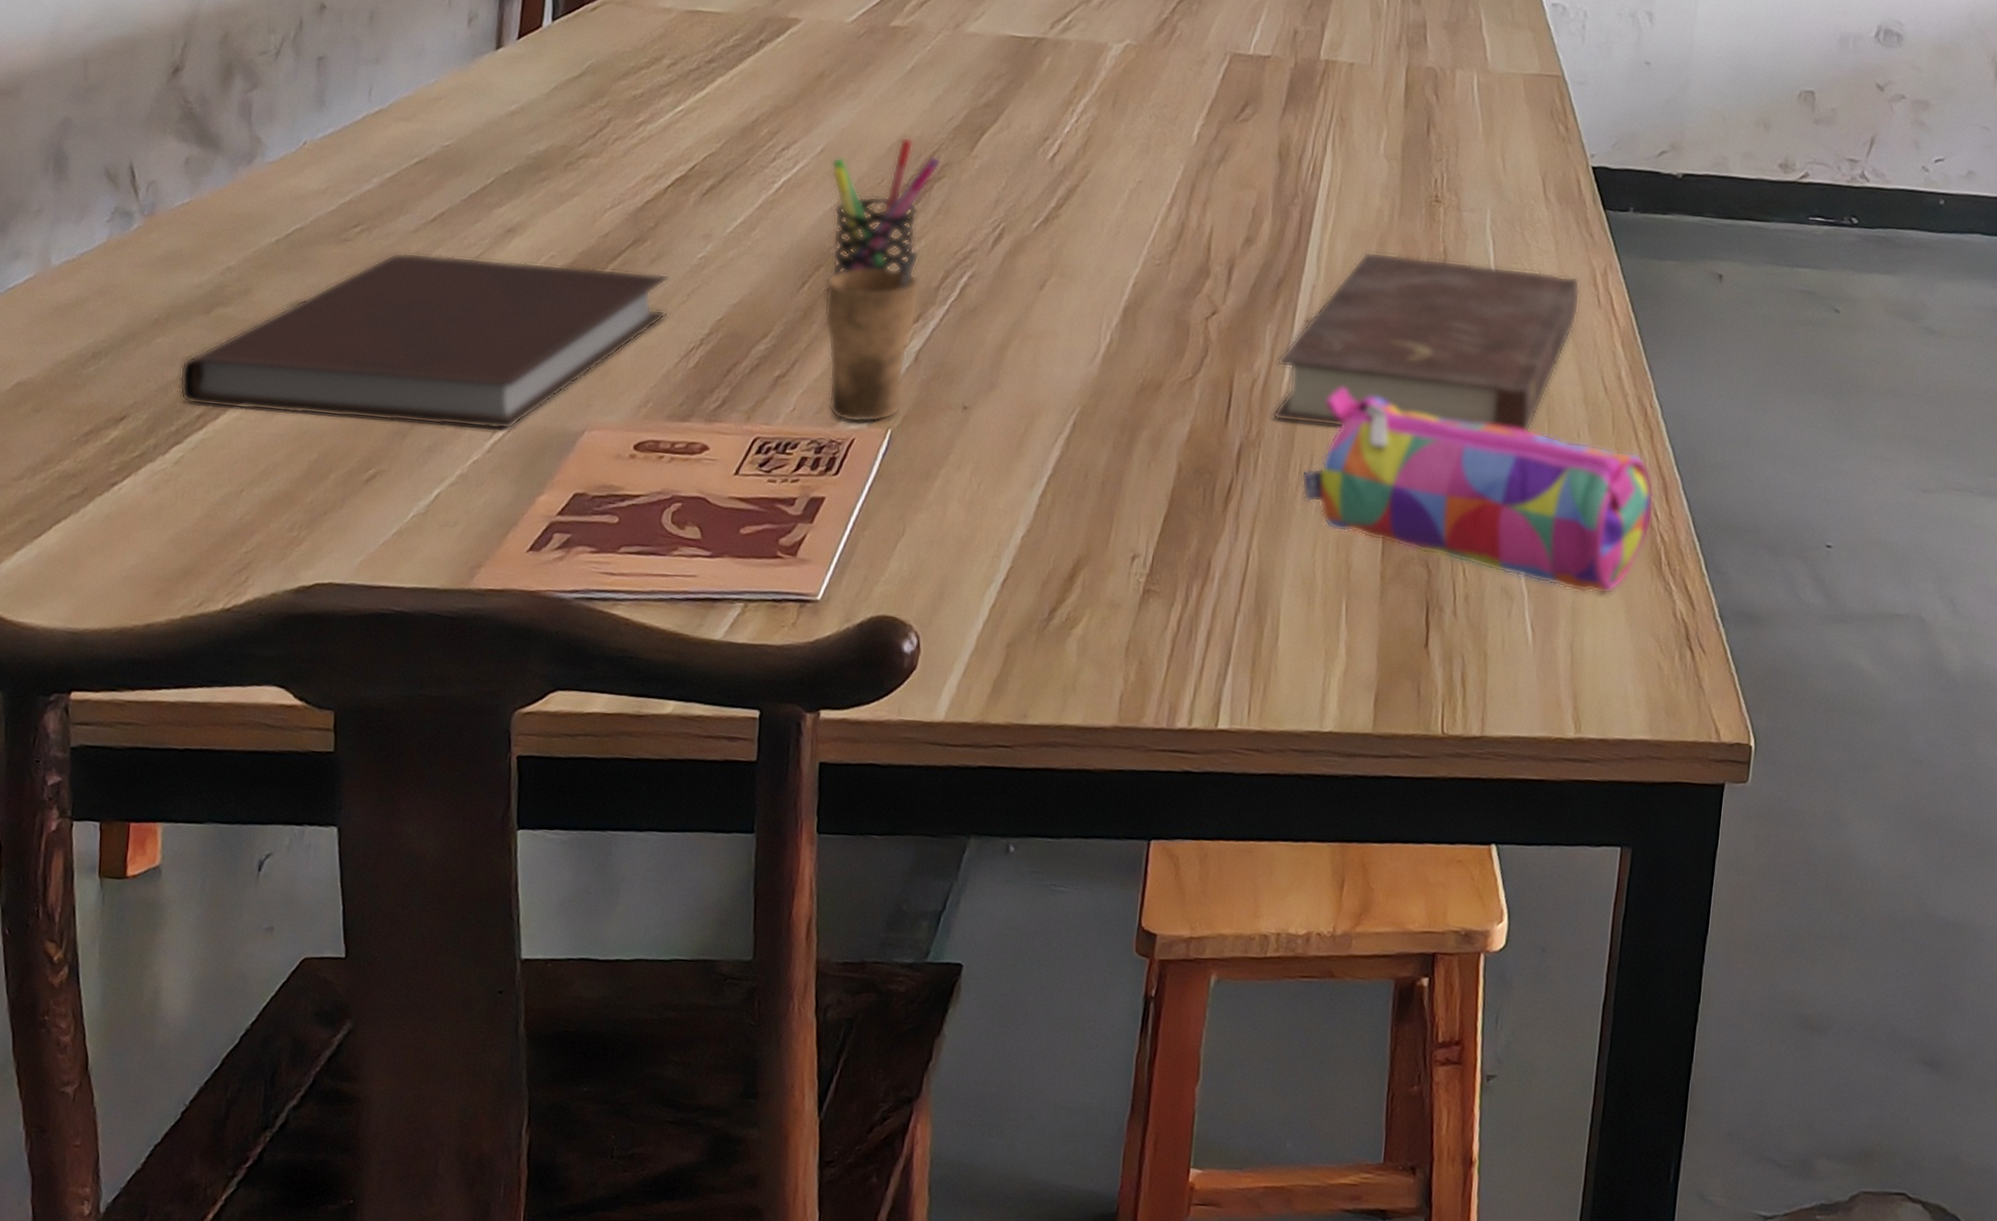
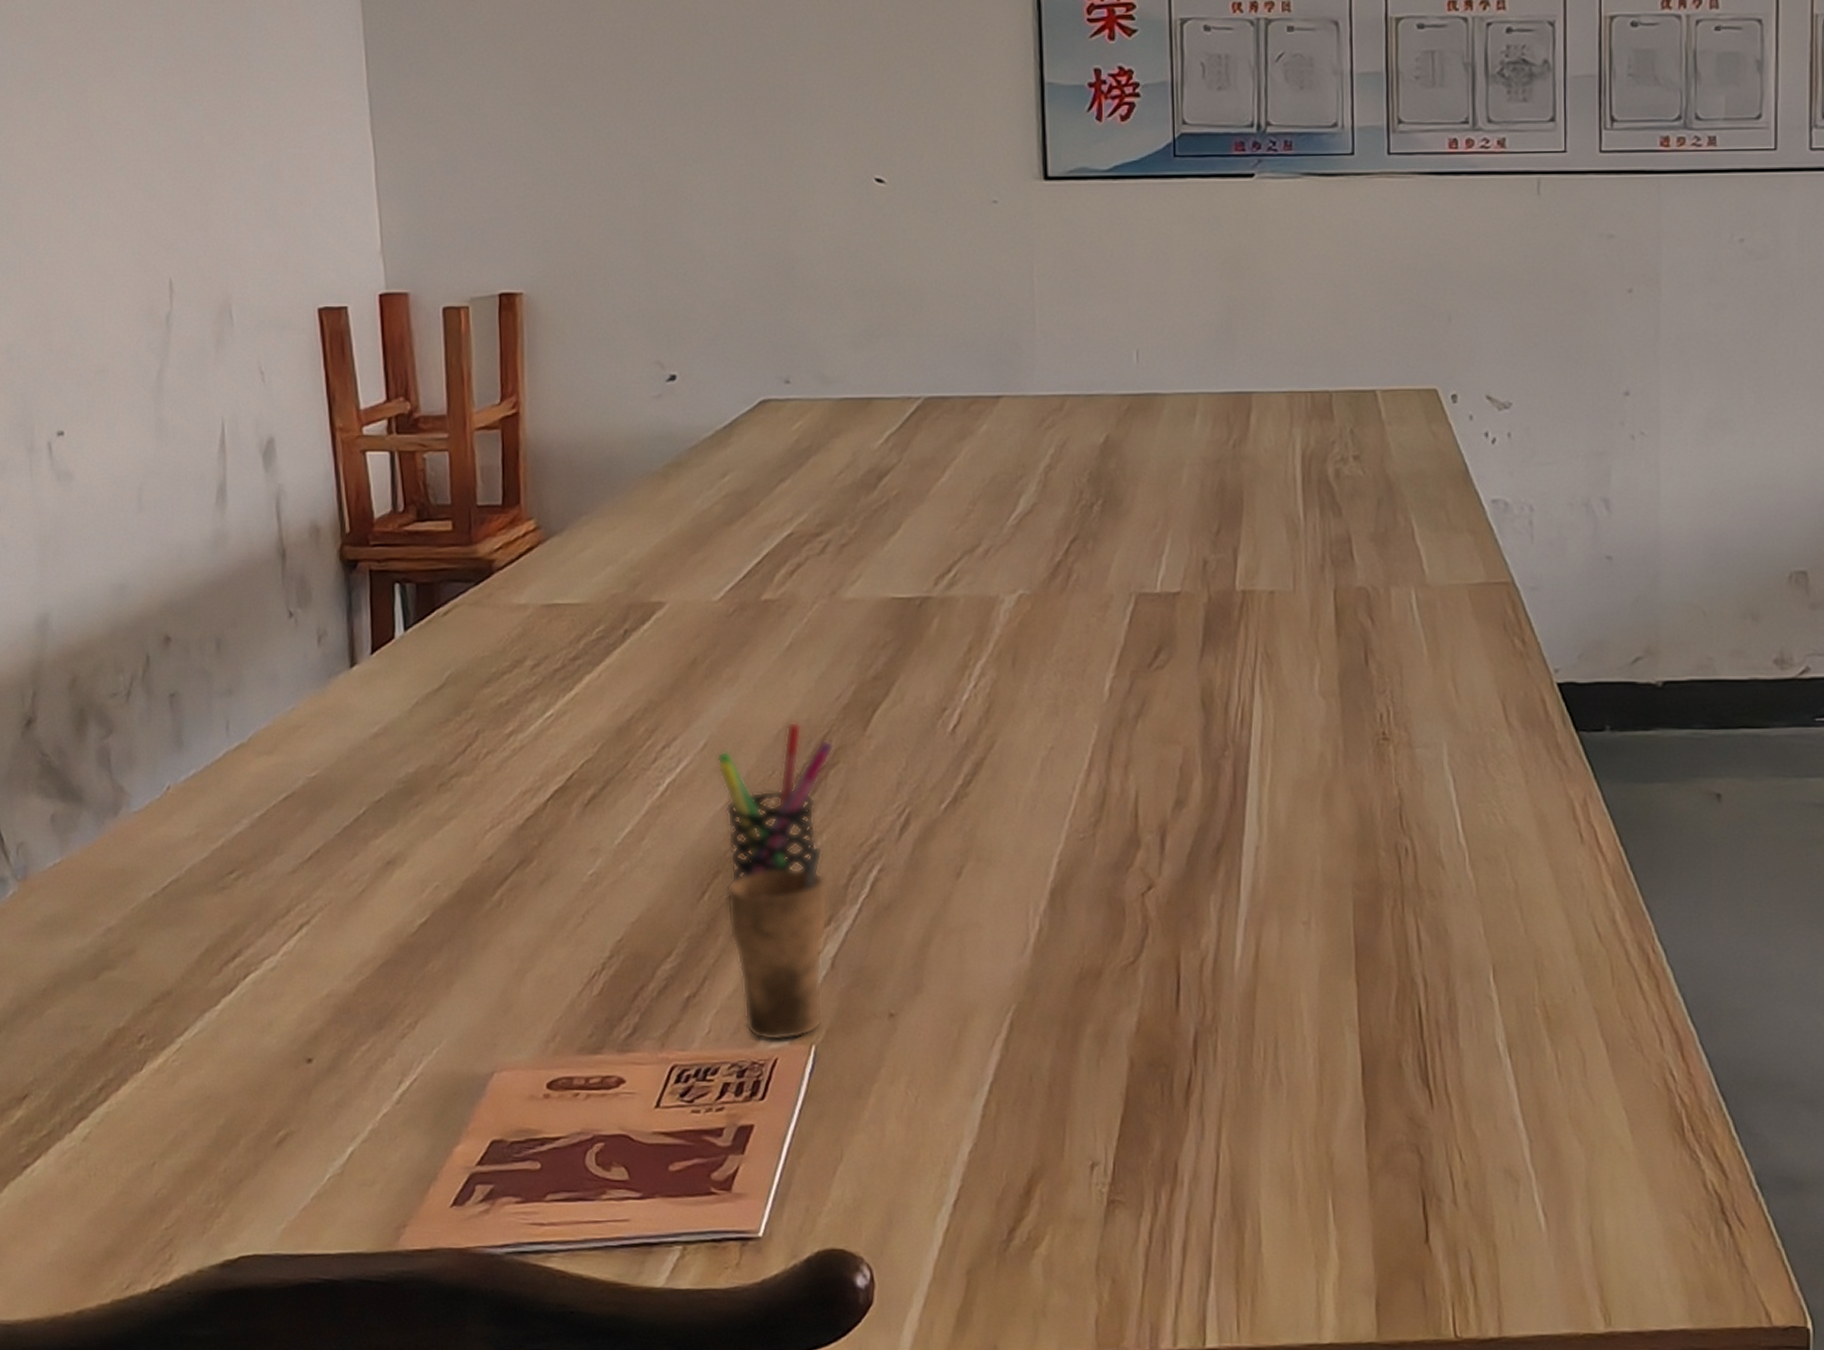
notebook: present [179,252,670,430] -> none [75,895,564,1079]
book: present [1272,251,1581,432] -> none [1225,803,1559,1005]
pencil case: present [1301,387,1655,595] -> none [1266,958,1670,1169]

